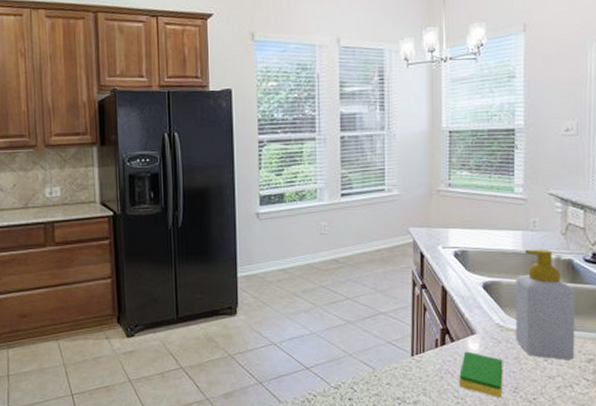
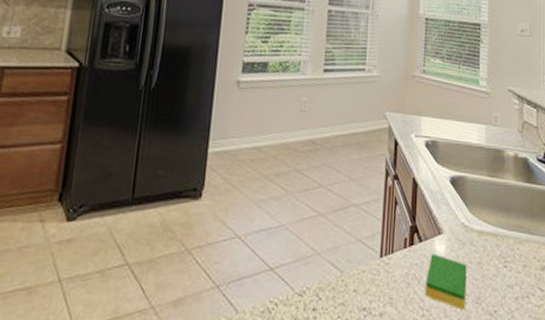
soap bottle: present [515,249,576,360] -> none [478,144,531,267]

